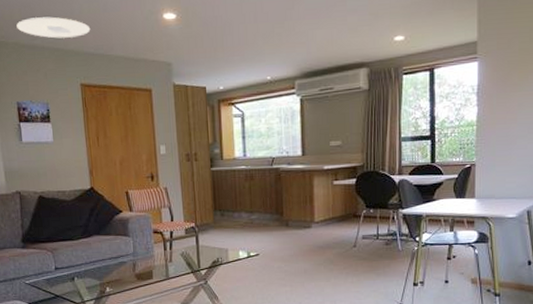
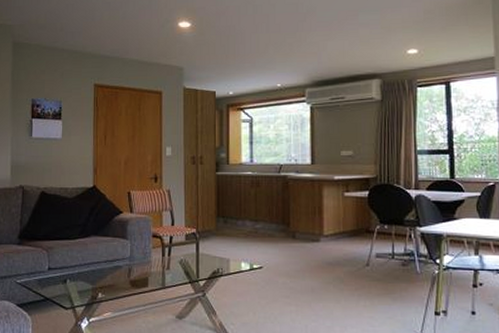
ceiling light: present [16,17,91,39] -> none [41,22,109,42]

